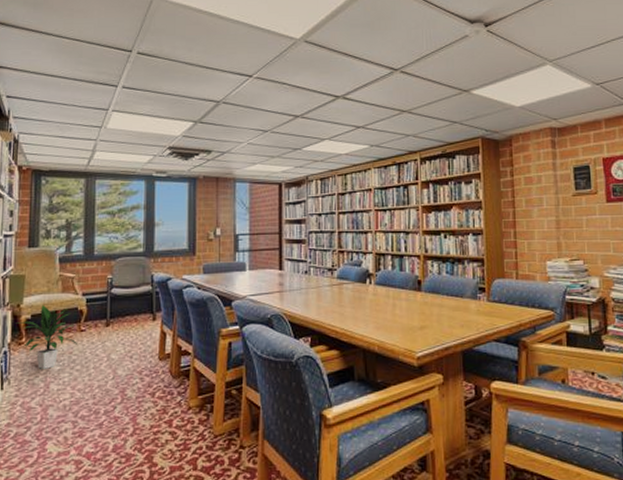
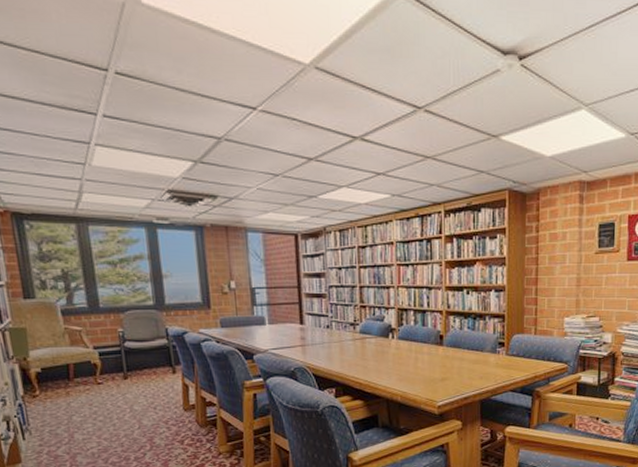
indoor plant: present [17,304,79,369] -> none [27,357,98,420]

